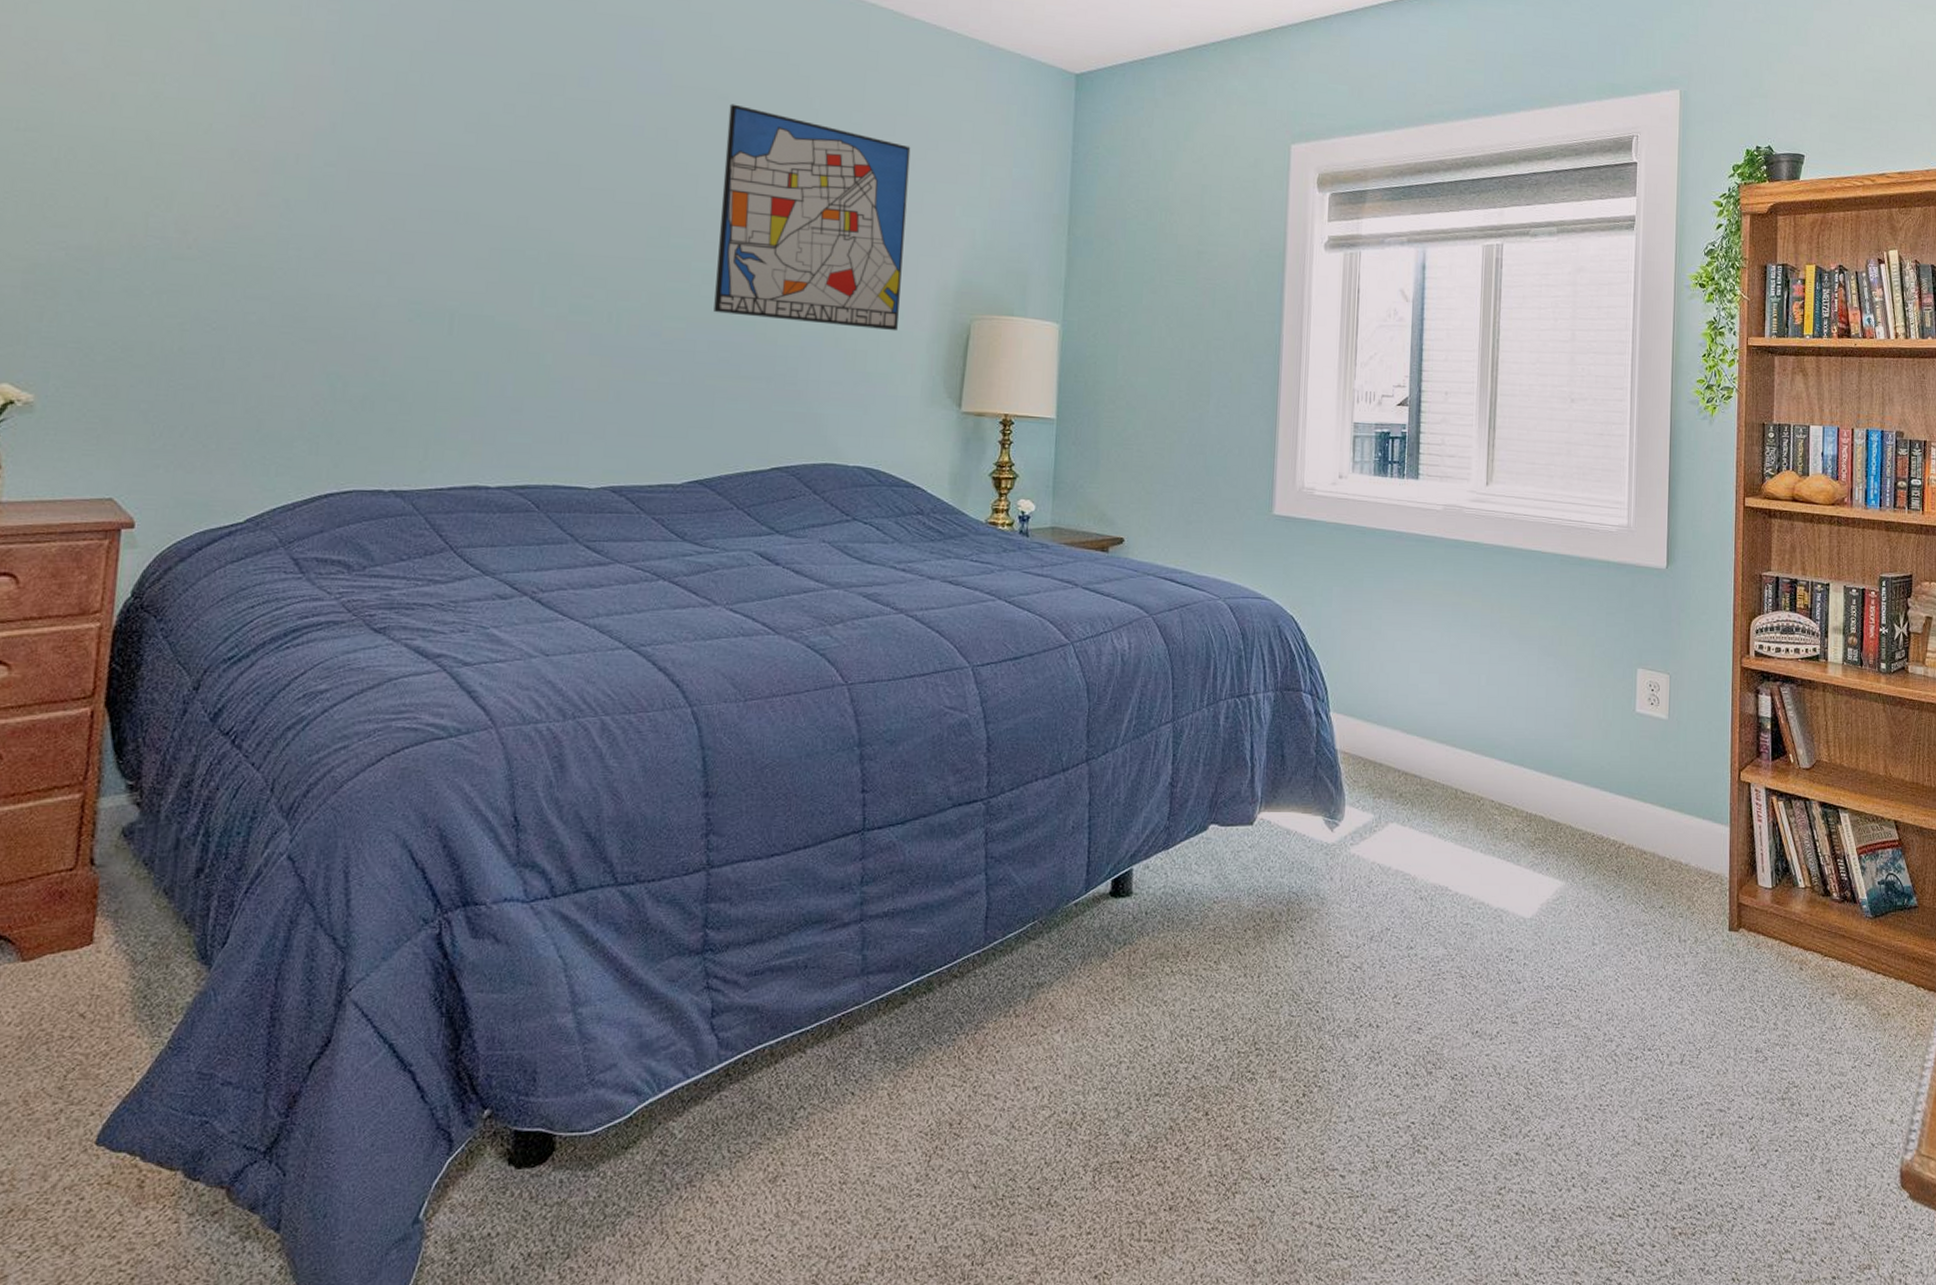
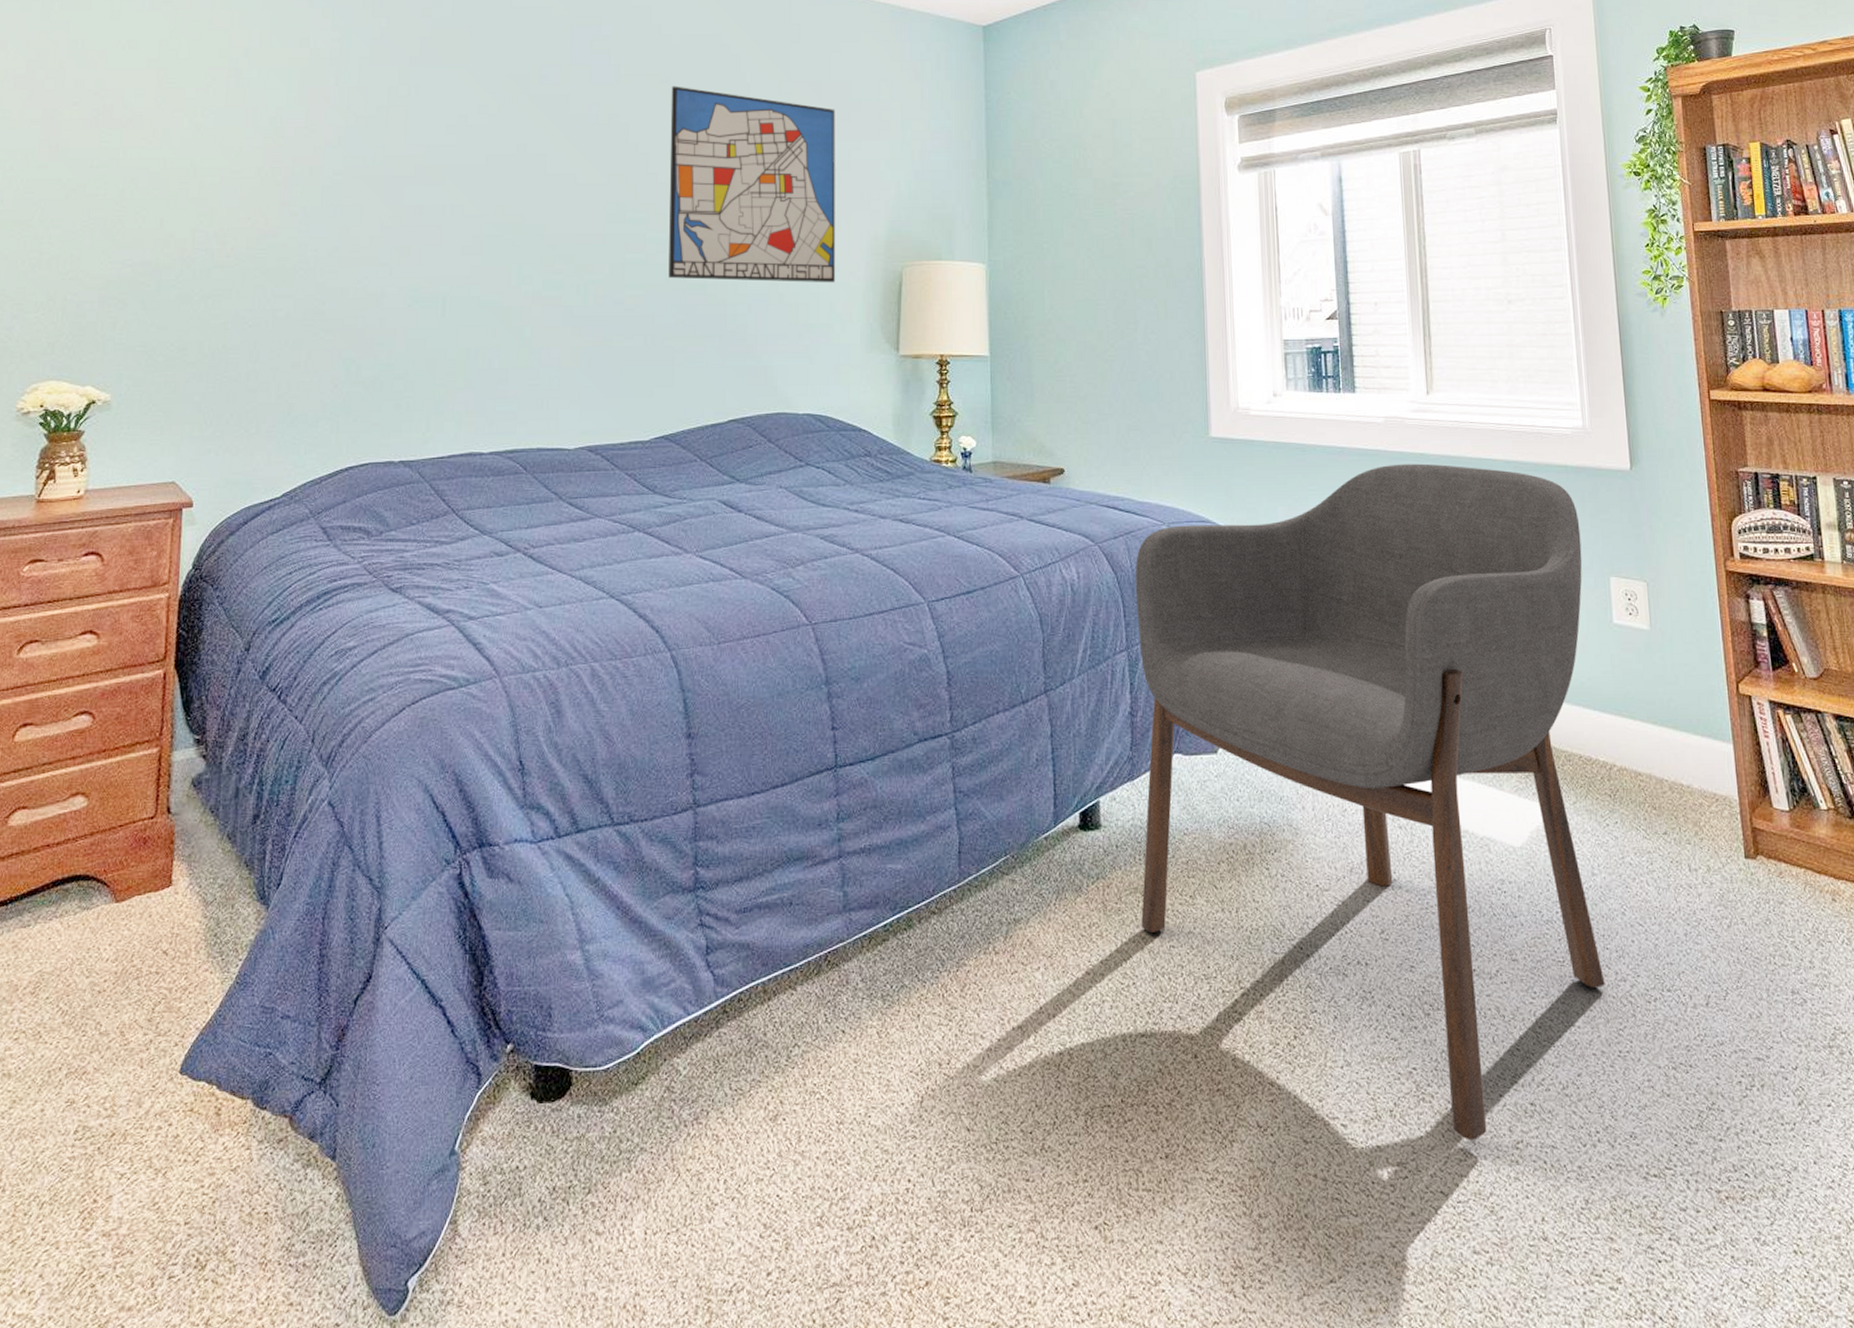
armchair: none [1164,551,1615,1188] -> present [1135,463,1605,1141]

